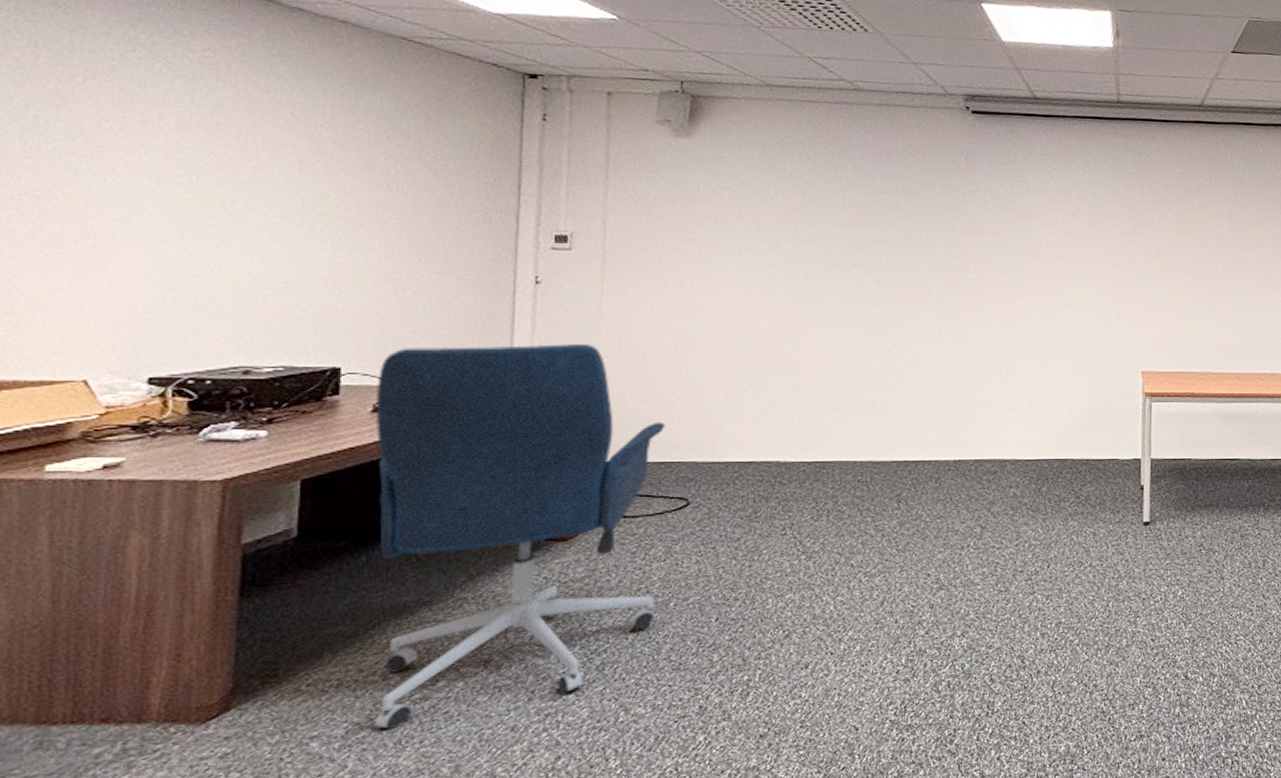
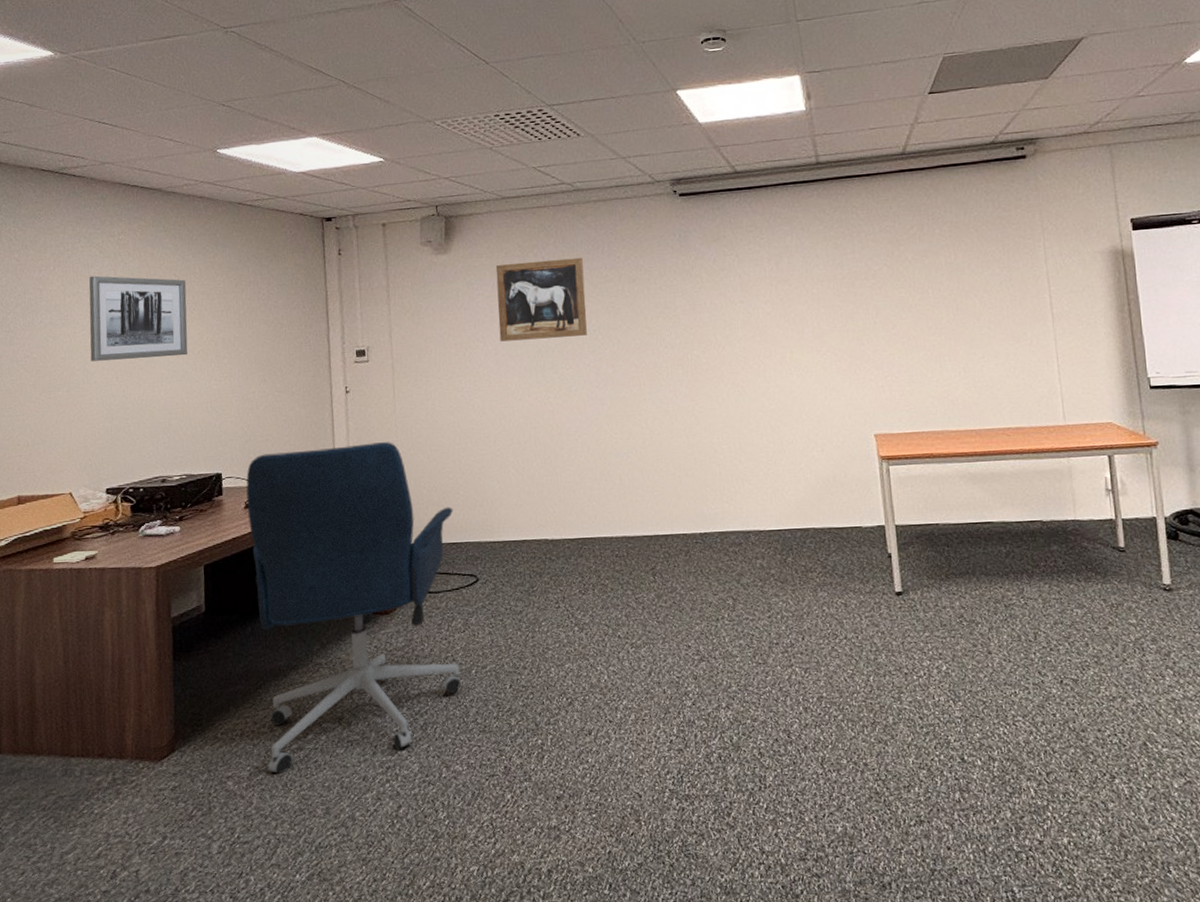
wall art: none [138,98,308,218] -> present [89,275,188,362]
wall art: none [746,158,855,246] -> present [495,257,587,342]

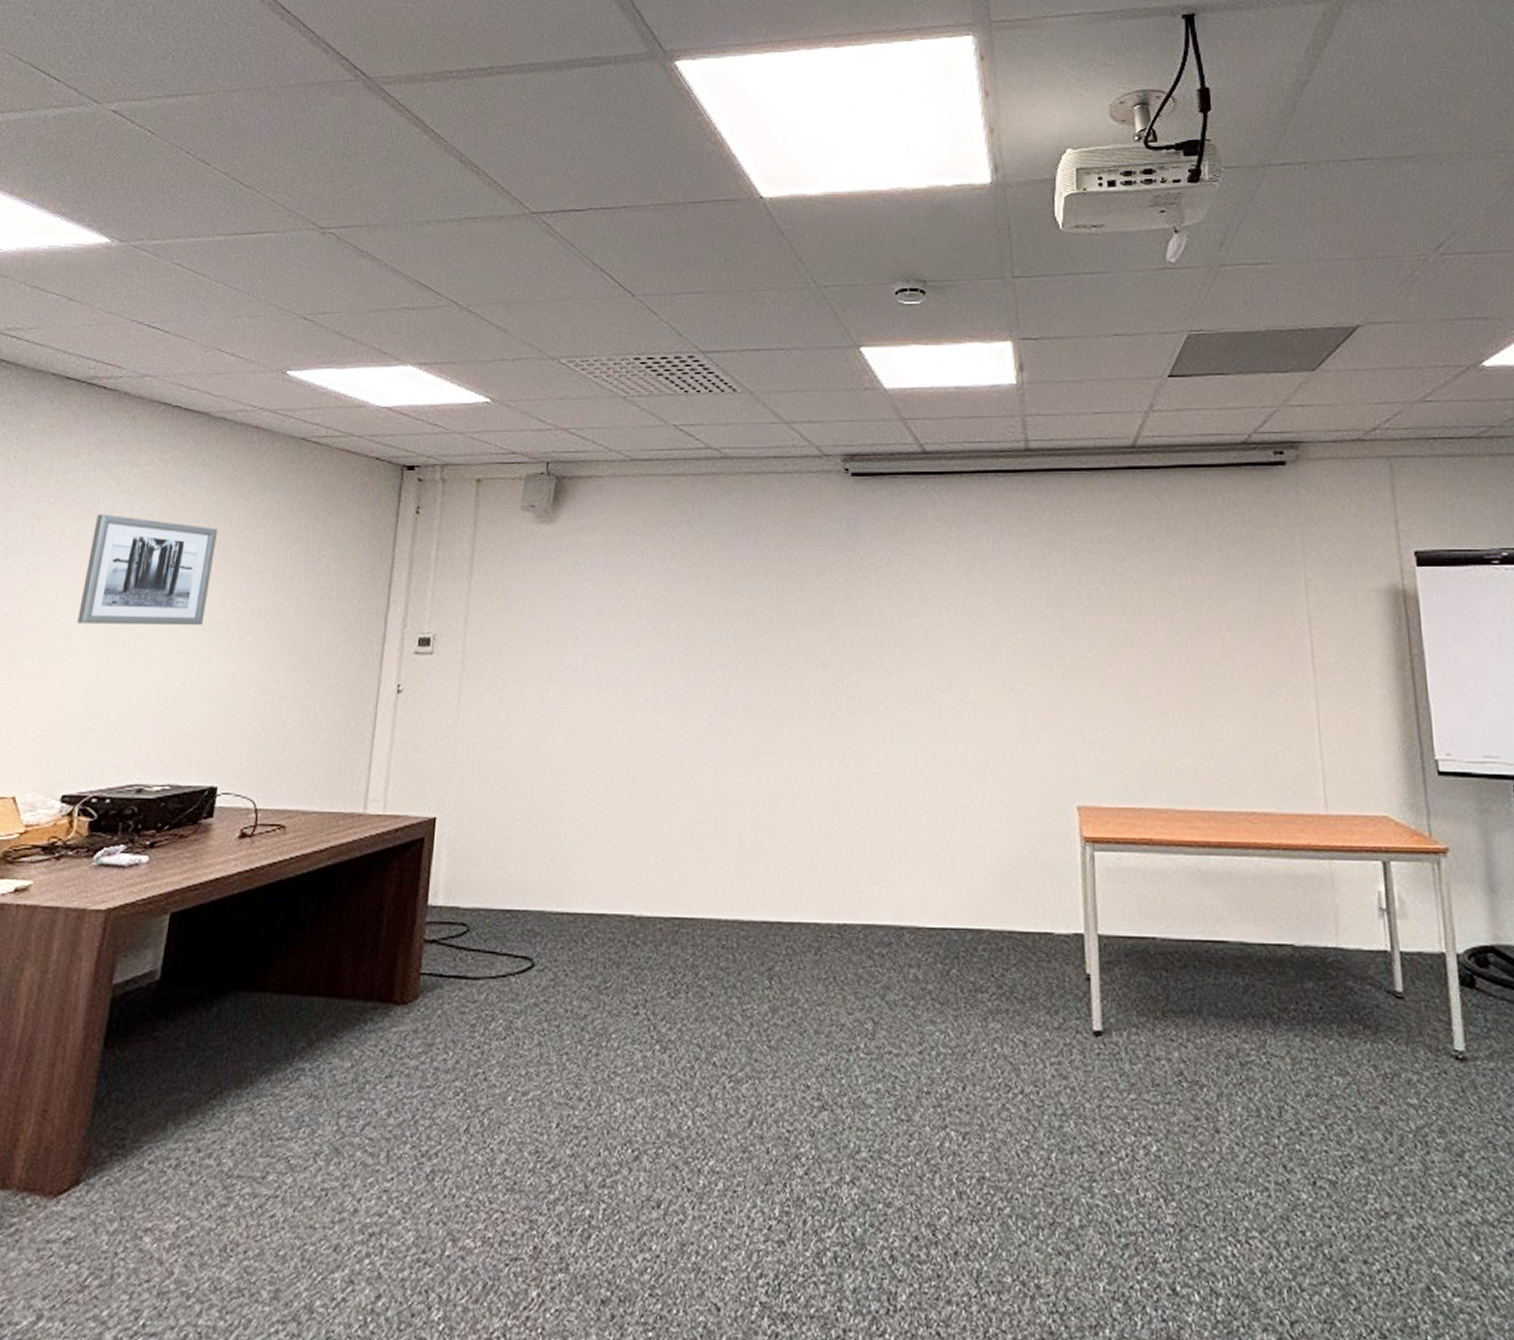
office chair: present [246,442,462,775] -> none [203,762,514,1232]
wall art: present [495,257,587,342] -> none [605,542,722,643]

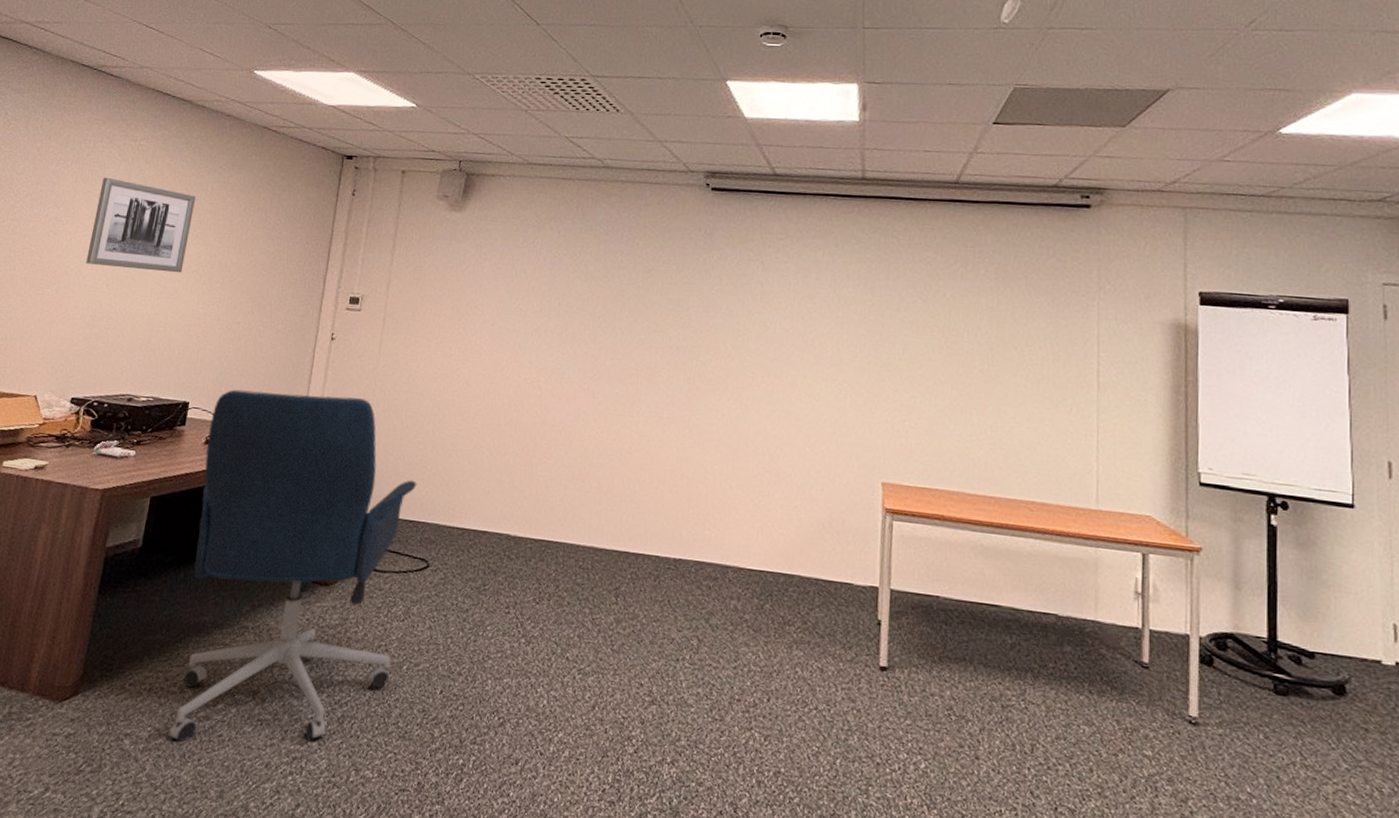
office chair: none [203,762,514,1232] -> present [169,389,417,743]

